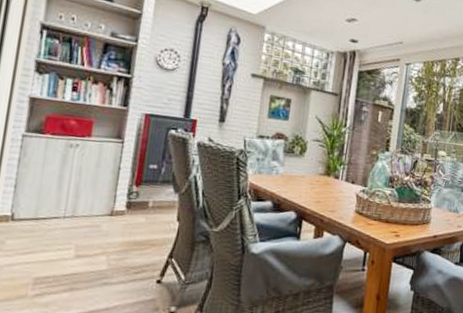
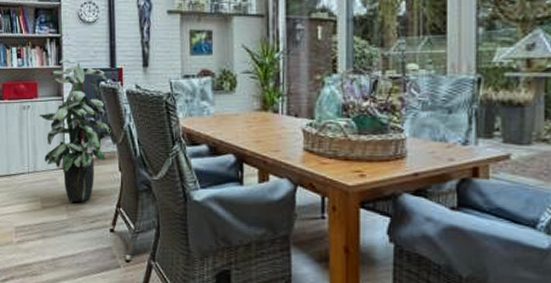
indoor plant: none [88,100,179,251] -> present [39,58,111,202]

